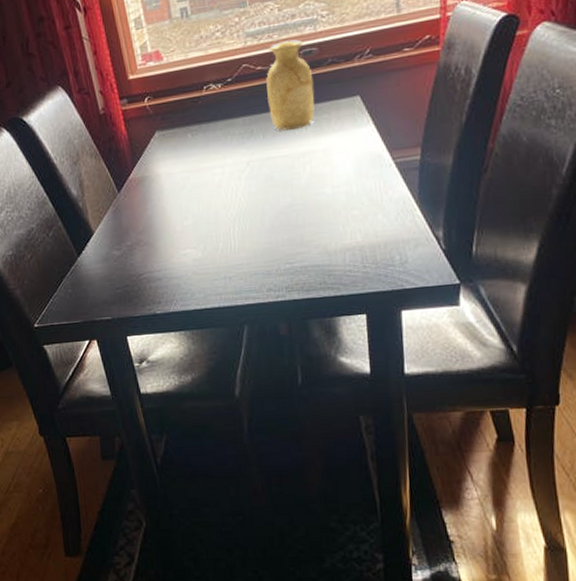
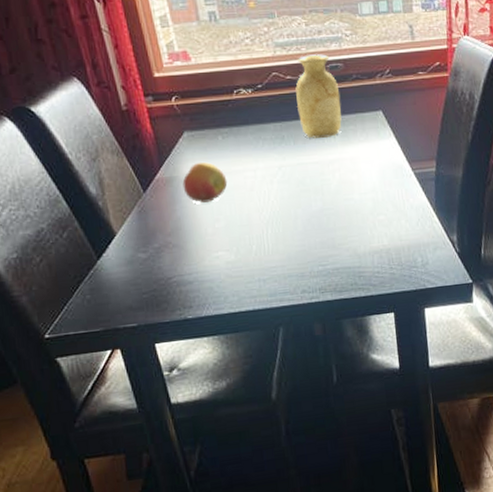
fruit: none [153,161,196,201] -> present [182,162,228,203]

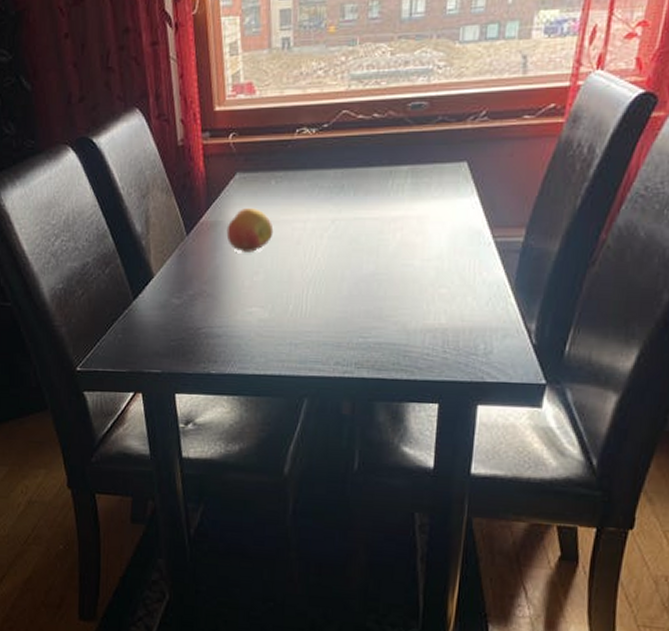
vase: present [295,54,342,139] -> none [364,90,419,191]

